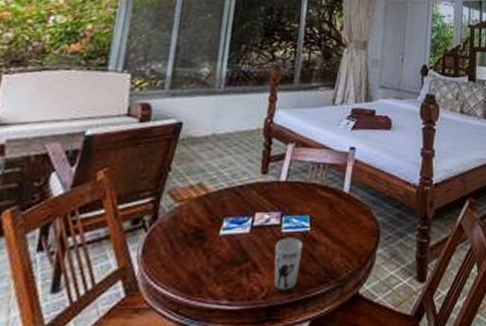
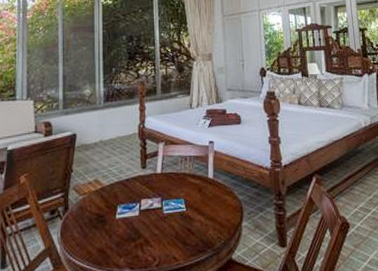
cup: present [274,238,302,291] -> none [160,217,182,259]

